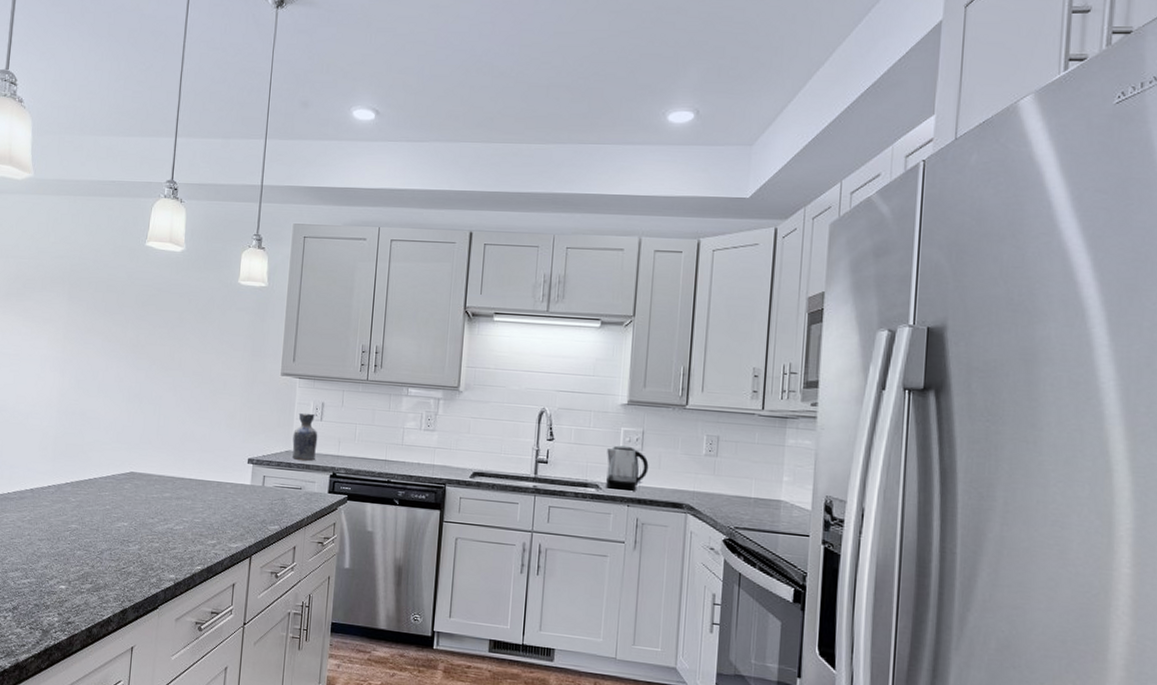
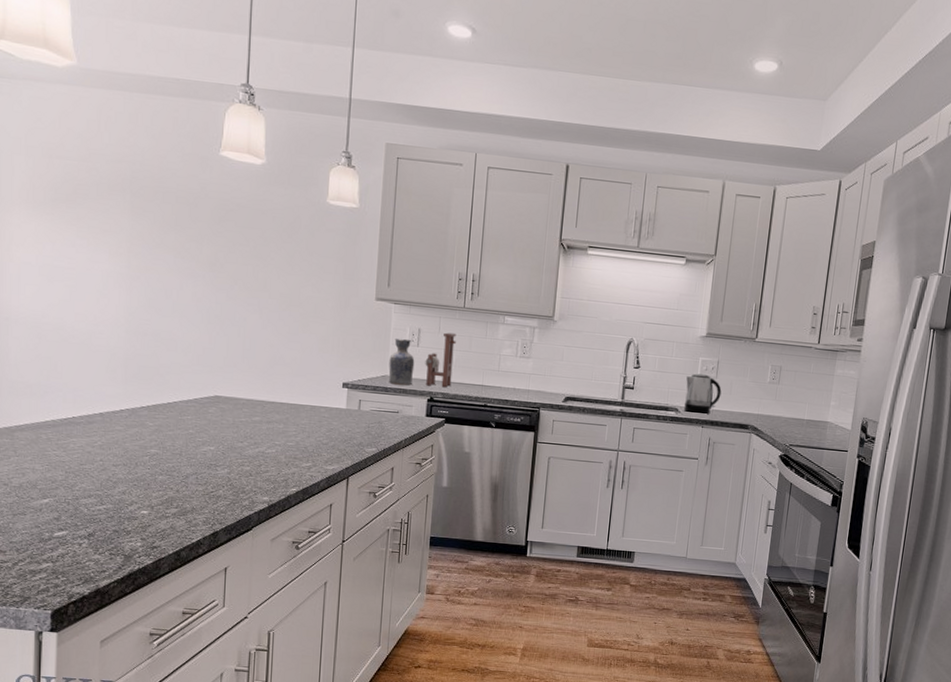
paper towel holder: none [328,406,360,463] -> present [425,332,457,388]

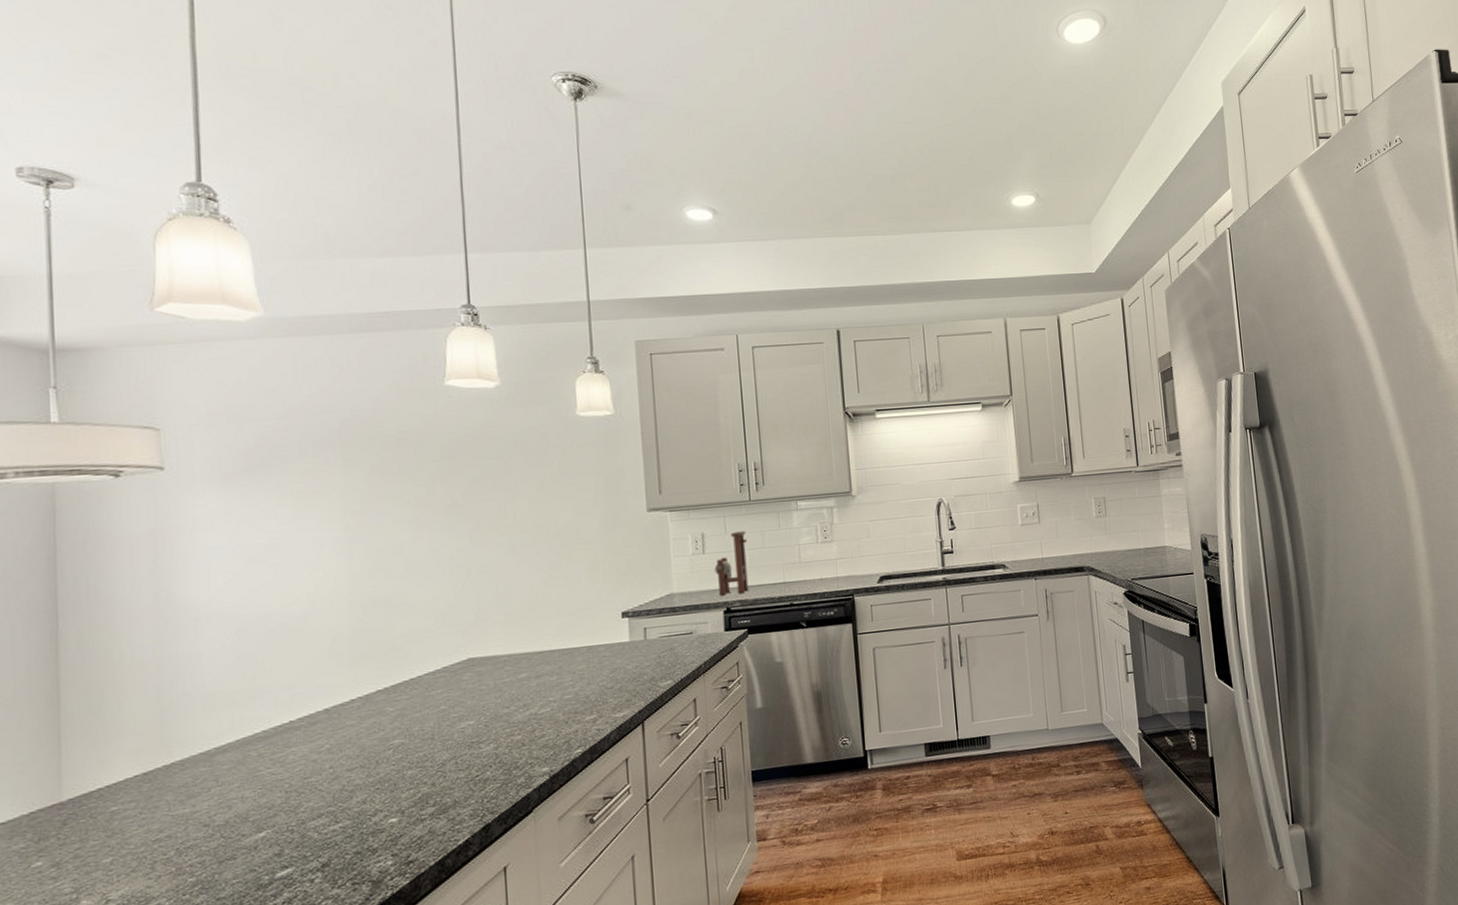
ceramic jug: present [388,338,415,387] -> none [672,547,704,603]
kettle: present [684,373,722,415] -> none [1007,521,1048,566]

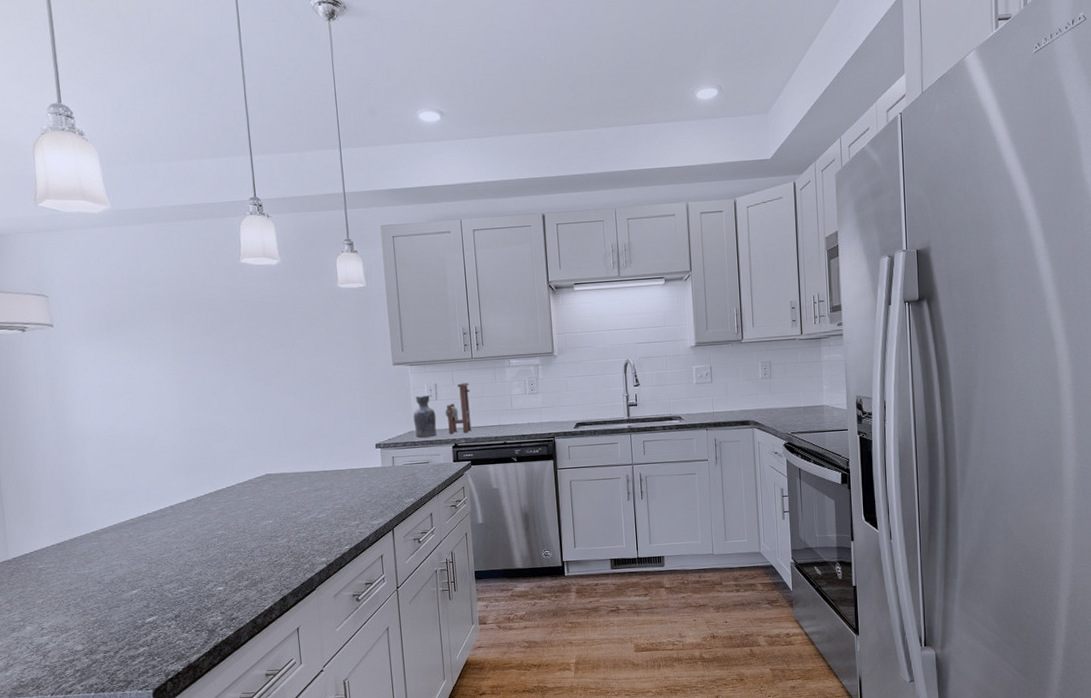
ceramic jug: none [672,547,704,603] -> present [413,395,437,439]

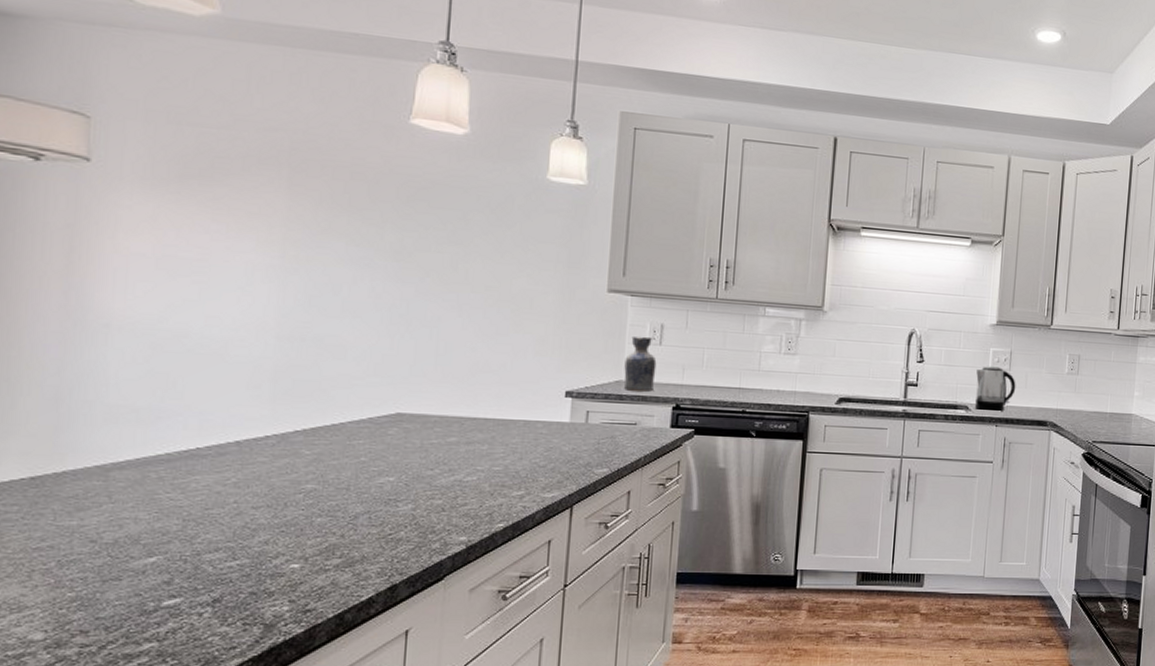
paper towel holder: present [445,382,472,434] -> none [669,328,708,393]
kettle: none [684,381,719,419] -> present [975,366,1016,412]

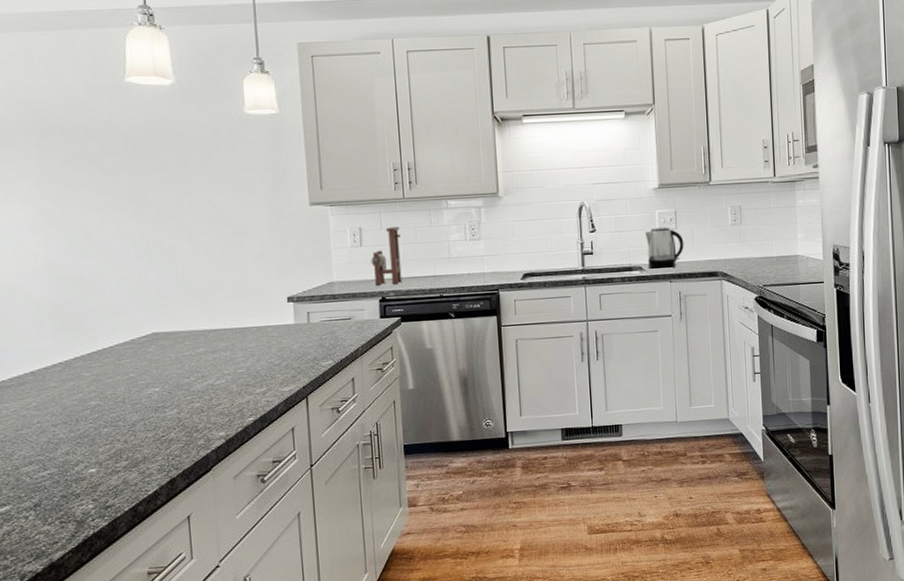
ceramic jug: present [623,335,657,393] -> none [333,240,361,291]
paper towel holder: none [669,328,708,393] -> present [371,226,402,286]

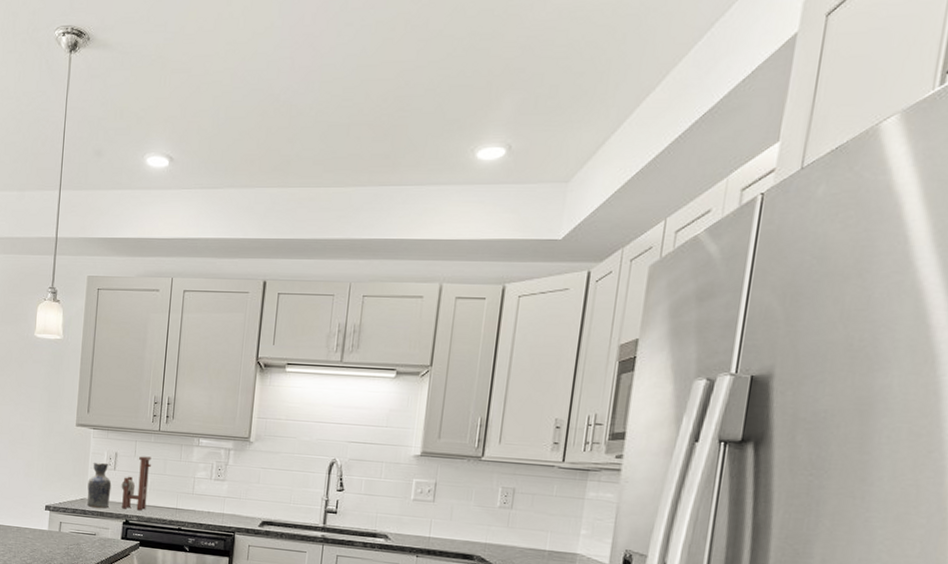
ceramic jug: none [333,240,361,291] -> present [87,462,112,509]
kettle: present [645,227,684,269] -> none [395,496,440,542]

